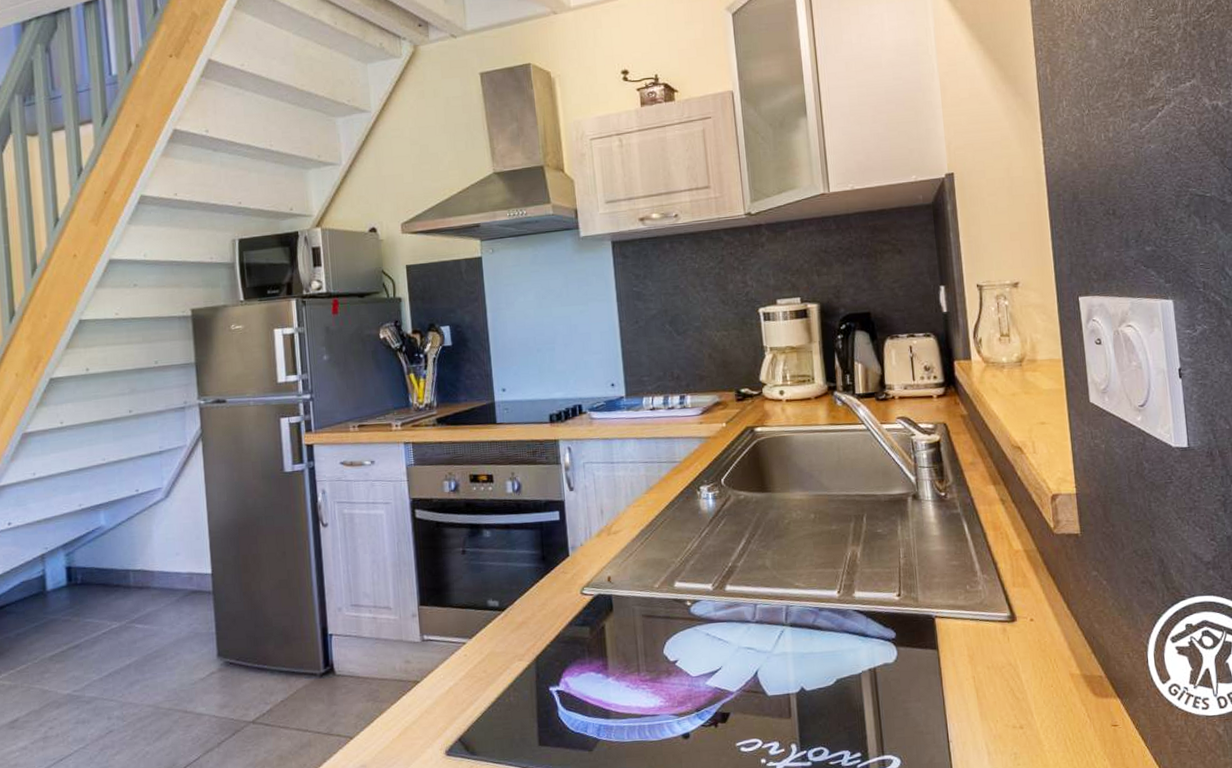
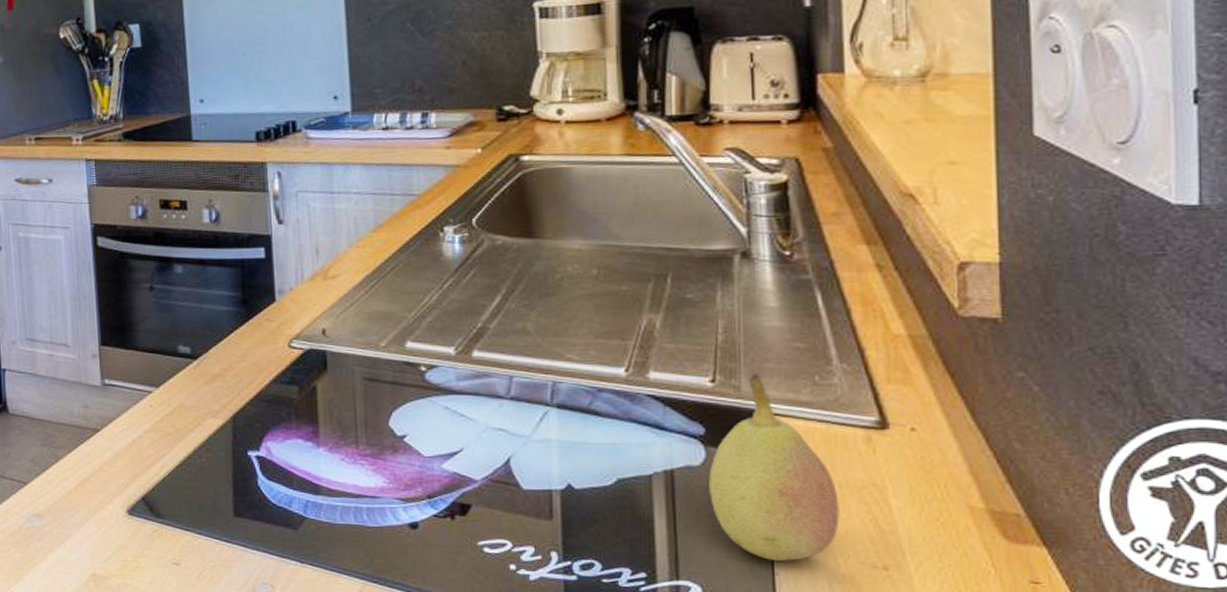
fruit: none [900,586,990,731] -> present [709,373,840,561]

